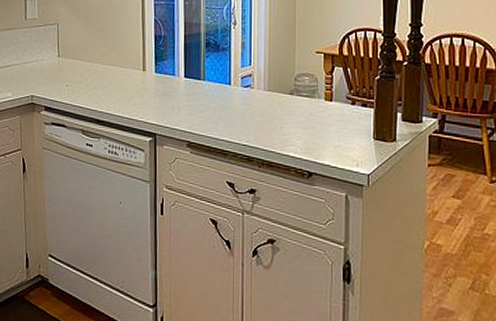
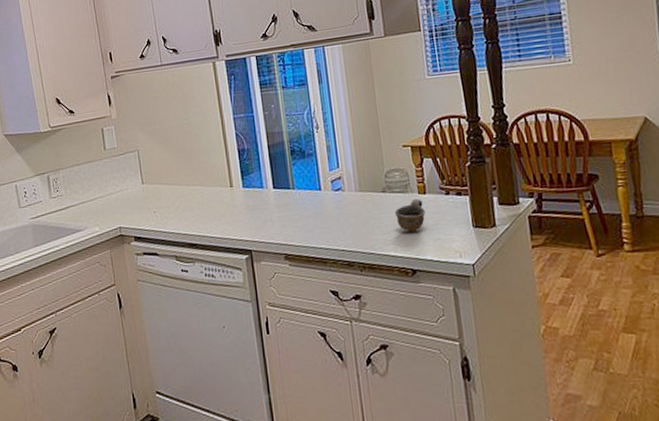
cup: none [300,105,329,136] -> present [395,199,426,232]

